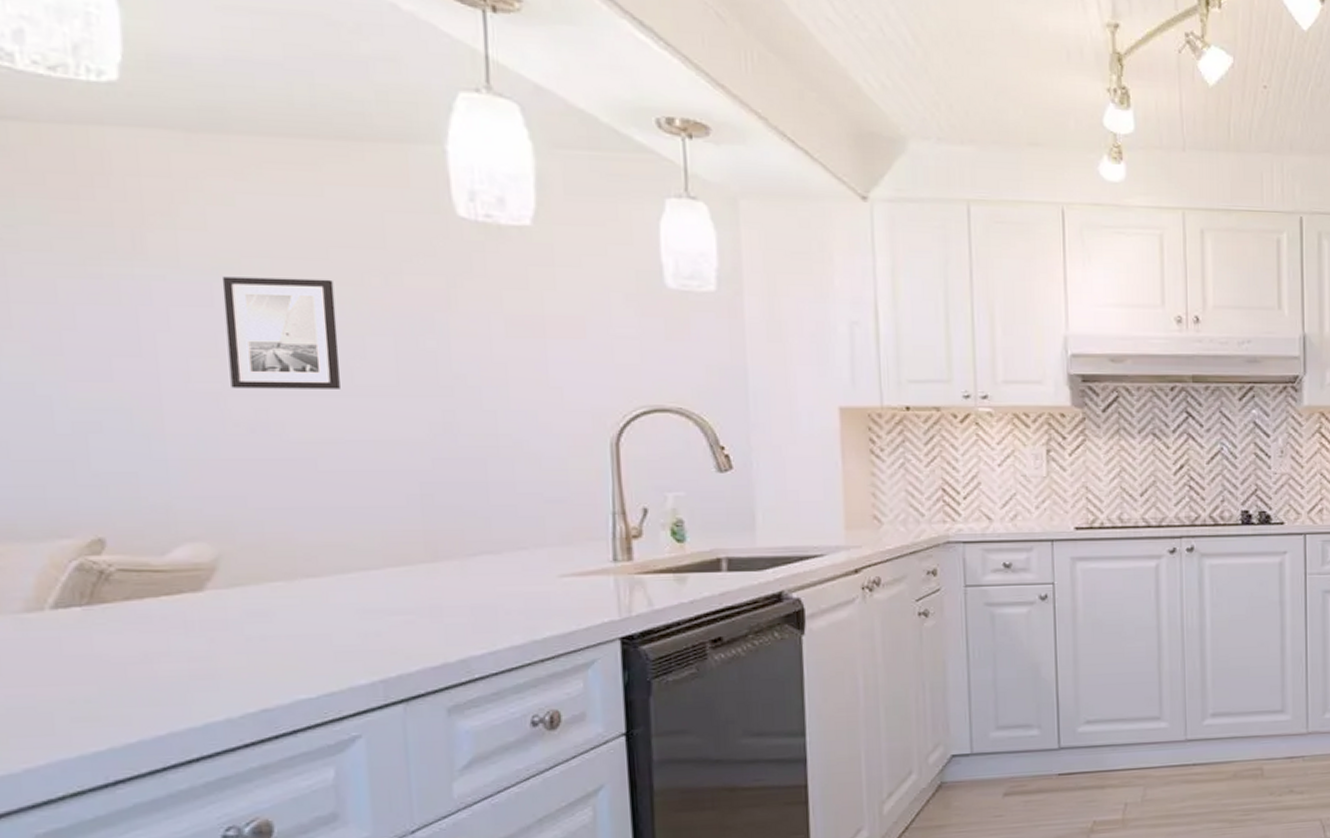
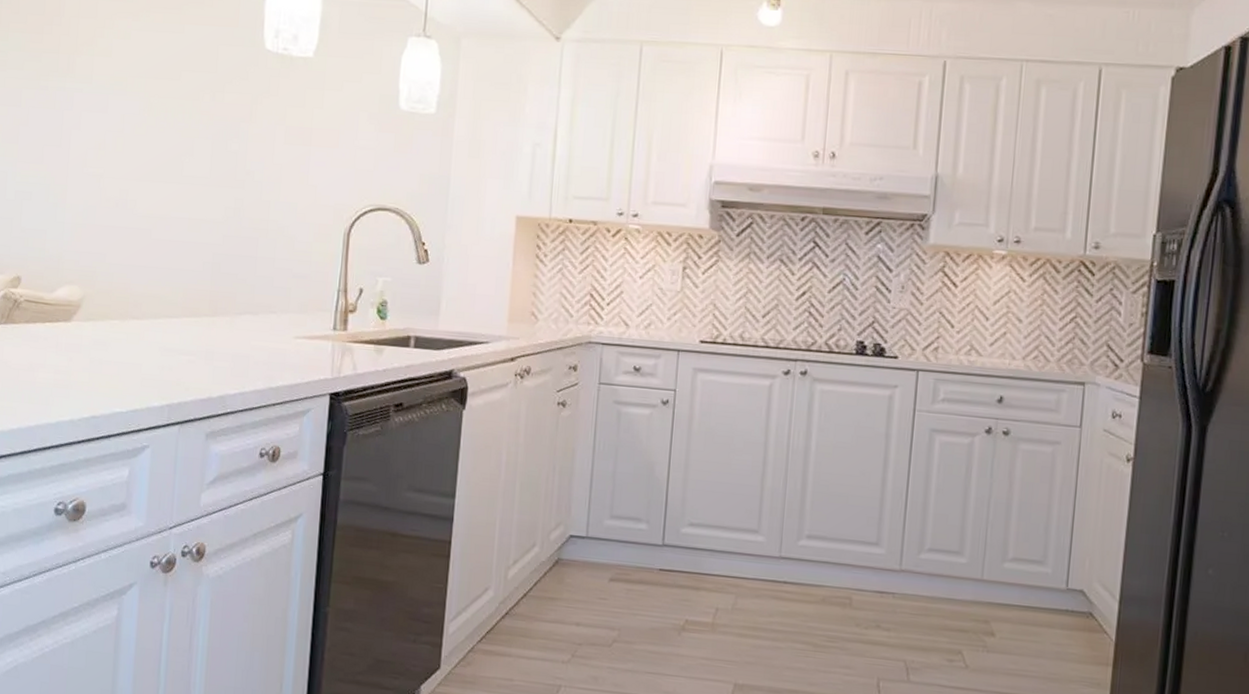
wall art: present [221,276,340,389] -> none [109,91,181,178]

